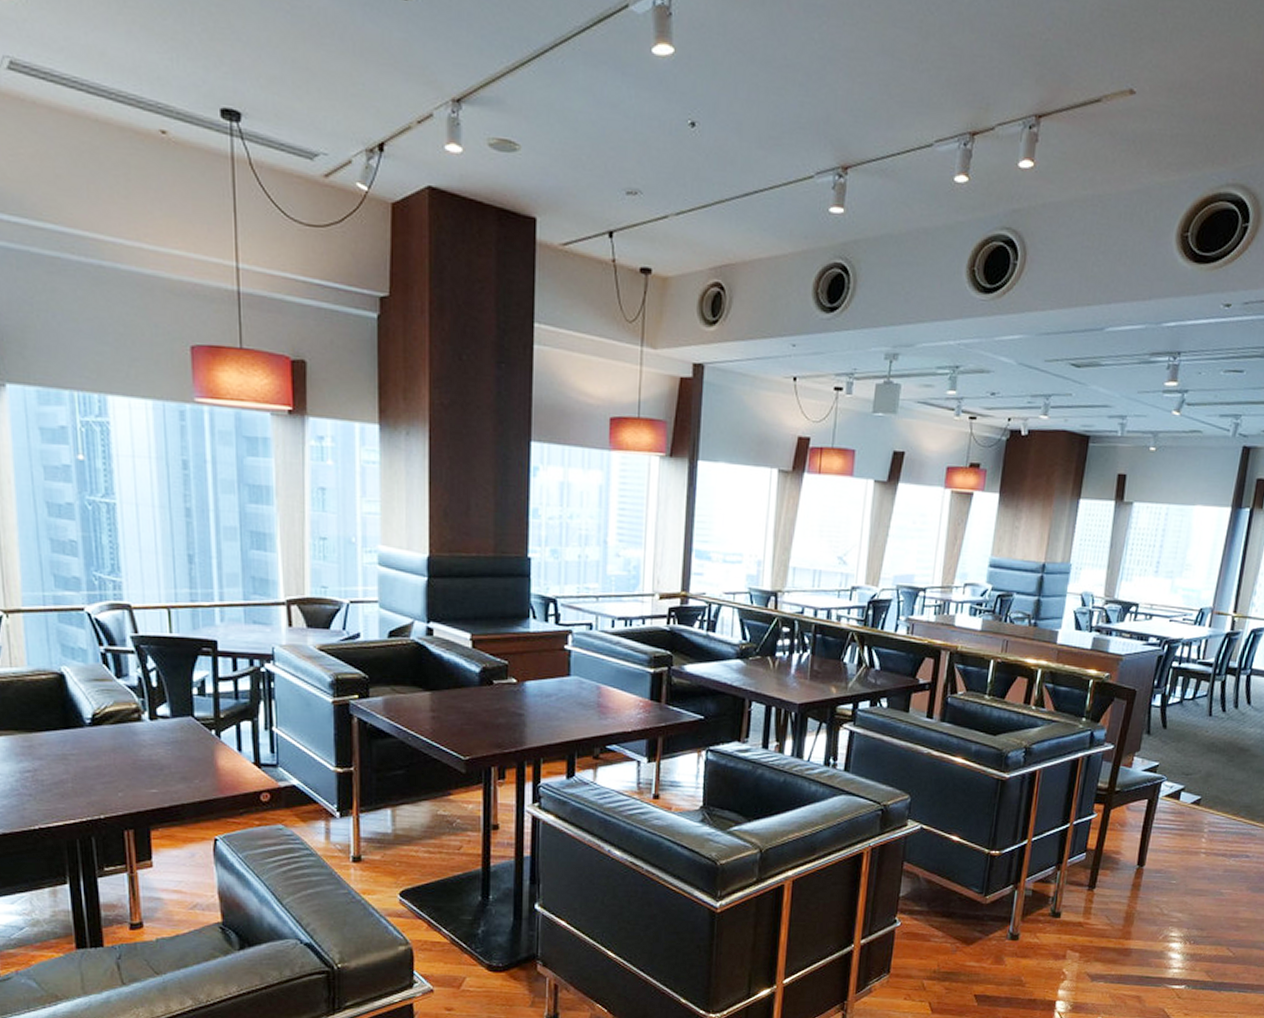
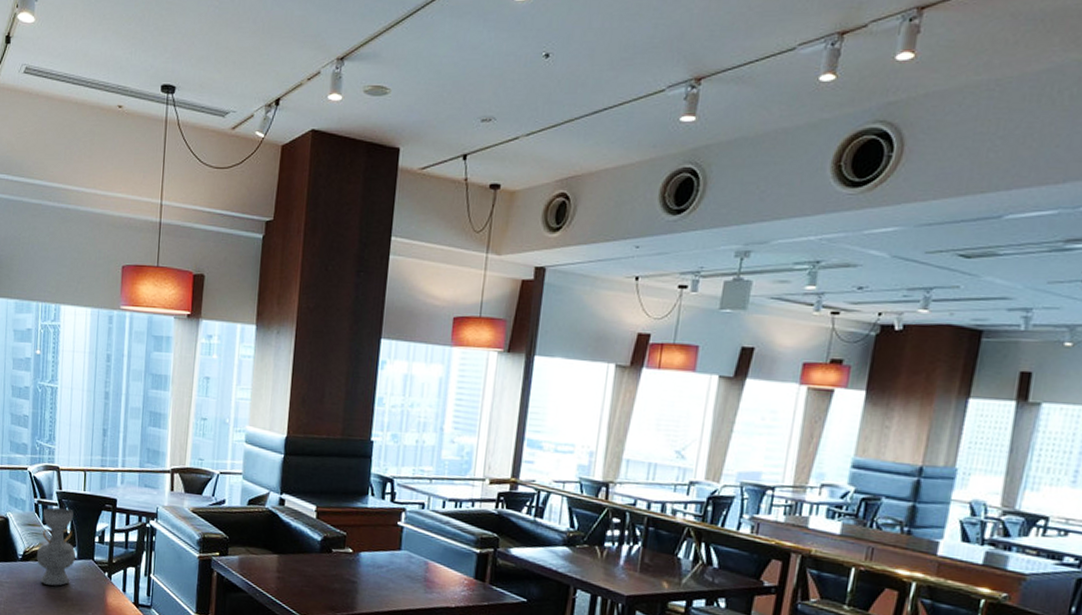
decorative vase: none [111,655,168,753] -> present [36,507,76,586]

